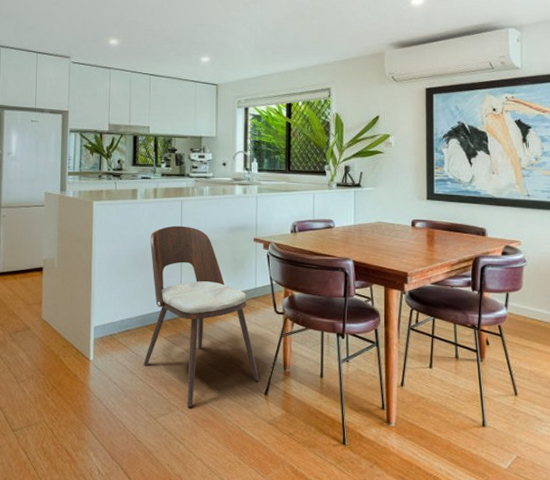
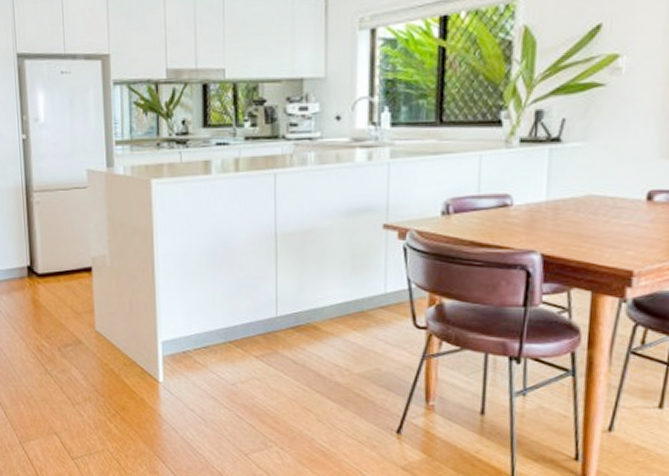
dining chair: present [143,225,260,407] -> none [228,209,390,443]

